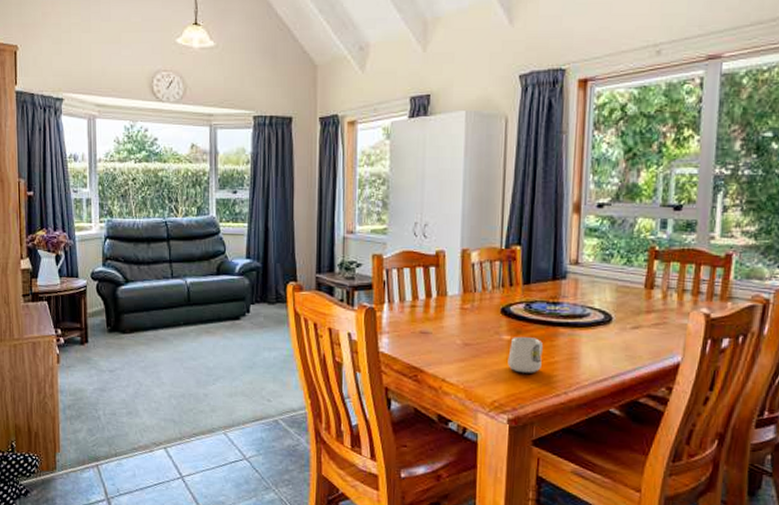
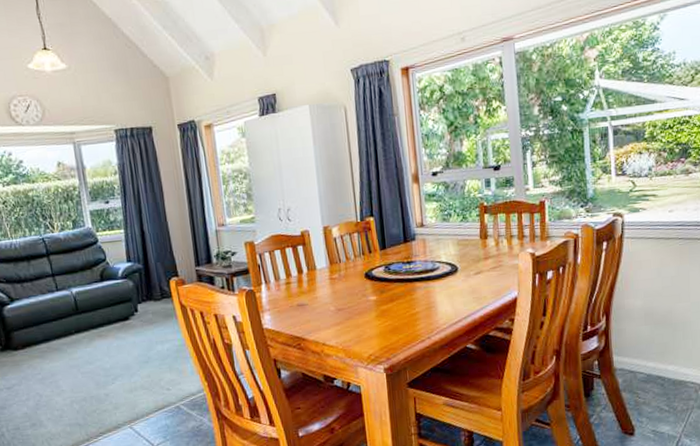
mug: present [507,336,543,373] -> none [376,294,406,327]

